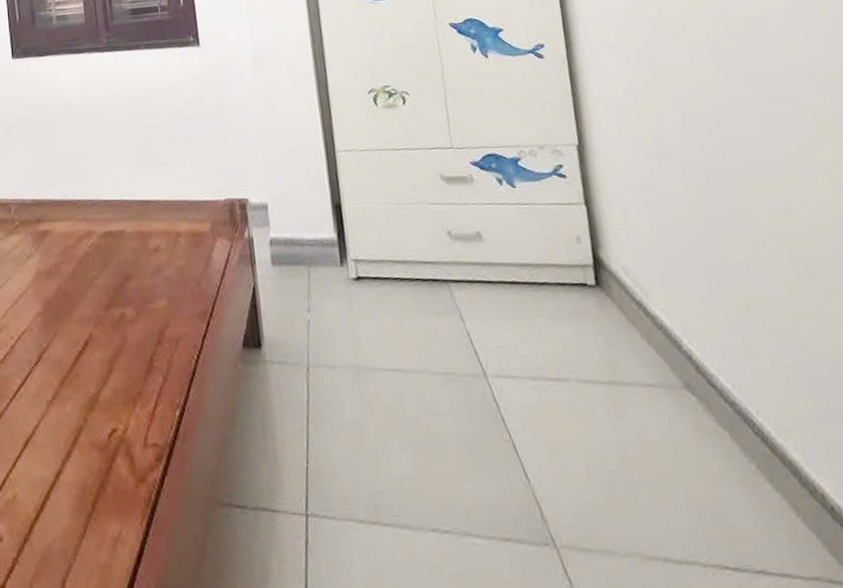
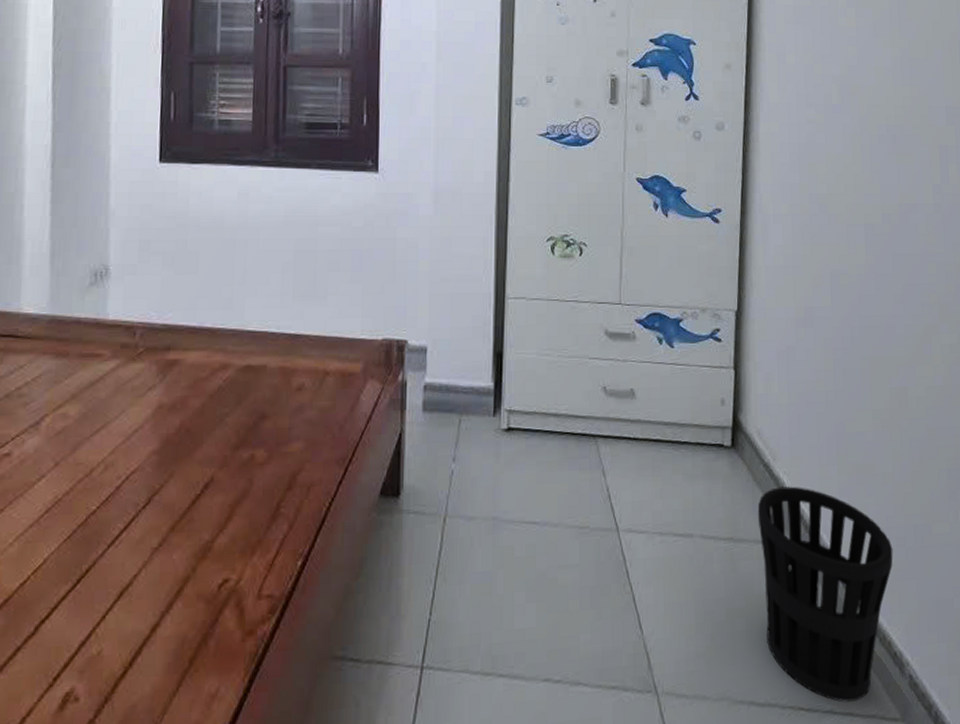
wastebasket: none [636,324,811,562] -> present [757,486,893,702]

